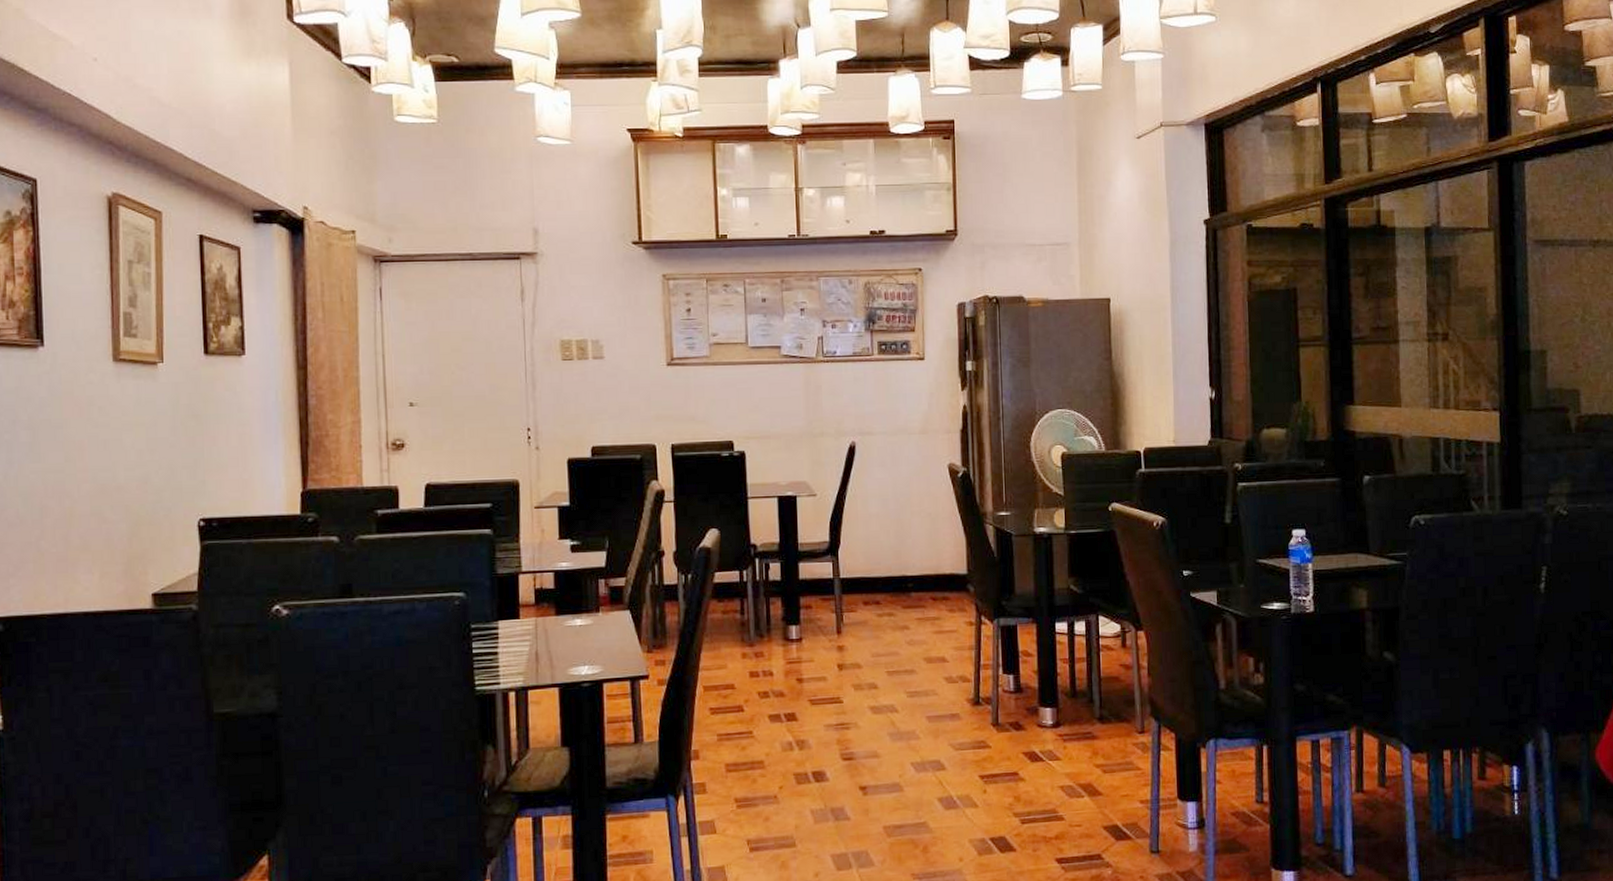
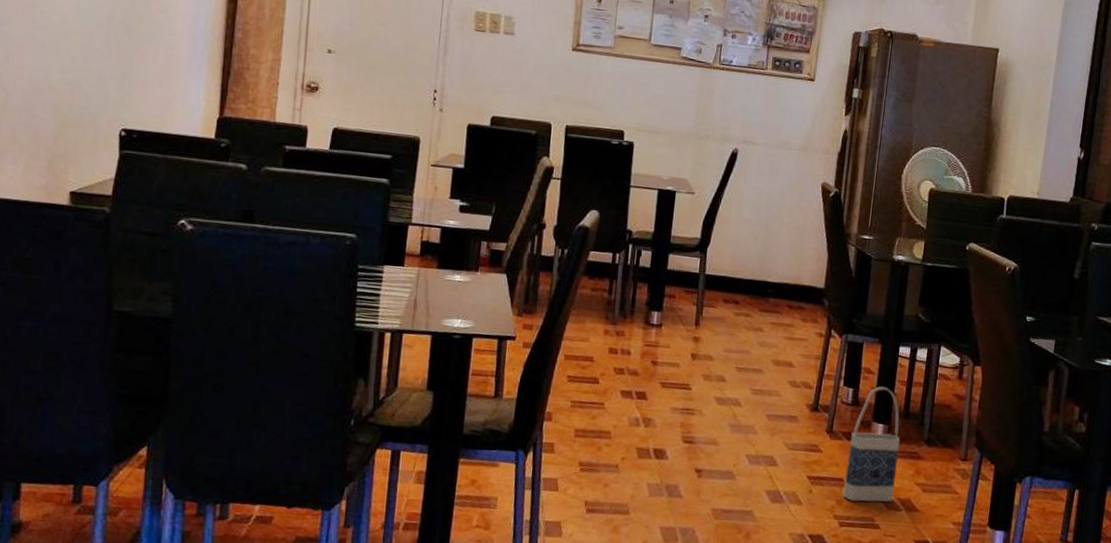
bag: none [1018,668,1073,795] -> present [842,386,900,502]

